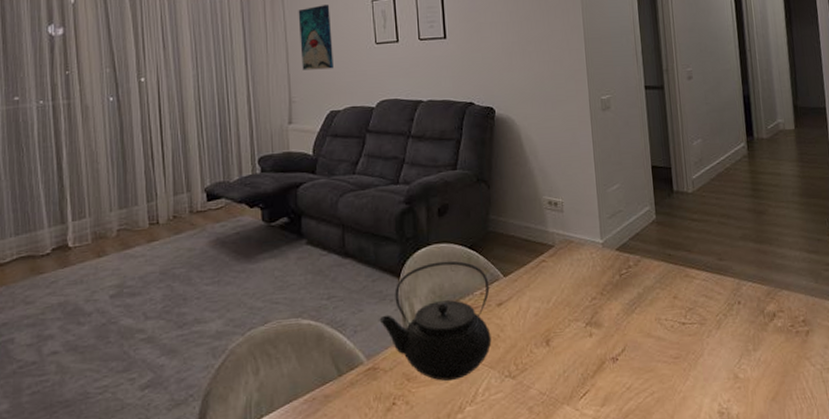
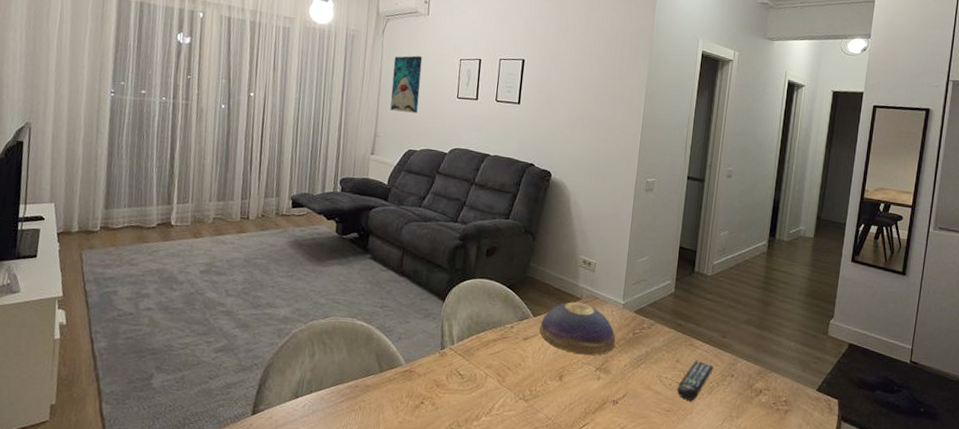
teapot: present [379,260,492,381] -> none [421,293,520,393]
decorative bowl: none [513,250,602,311] -> present [539,302,616,355]
remote control: none [680,292,717,341] -> present [676,360,714,401]

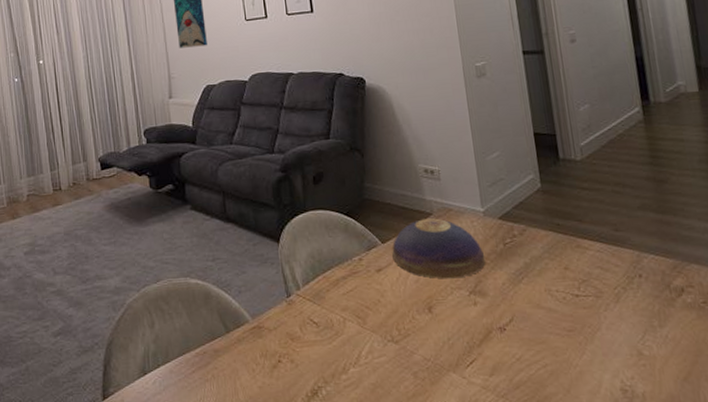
remote control: present [676,360,714,401] -> none [574,263,614,314]

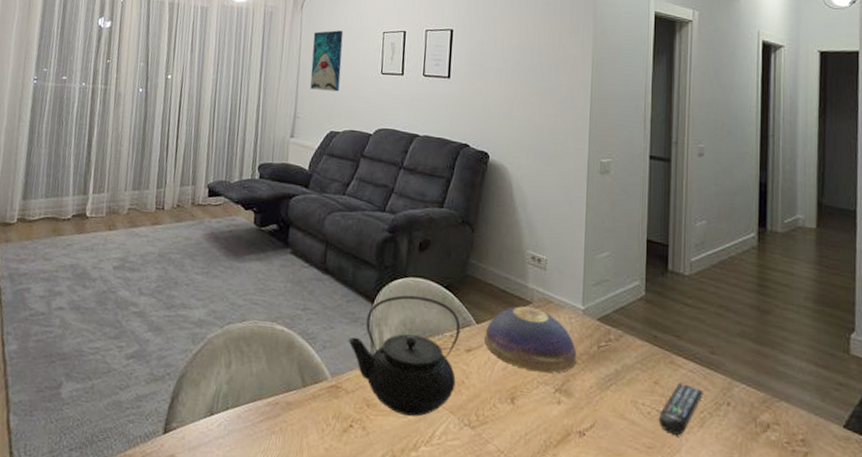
teapot: none [261,227,373,342] -> present [348,295,461,417]
remote control: none [574,263,614,314] -> present [658,382,703,435]

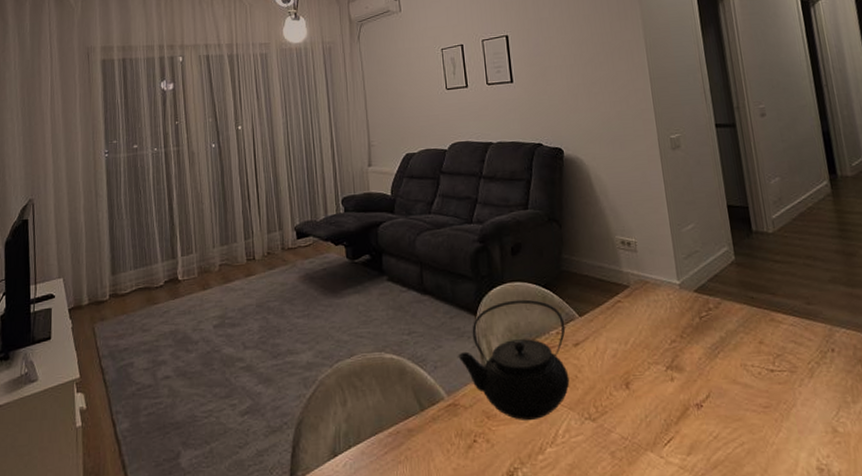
wall art: present [310,30,344,92] -> none [374,54,408,116]
decorative bowl: present [484,306,577,373] -> none [589,291,682,354]
remote control: present [658,382,703,435] -> none [769,337,808,390]

